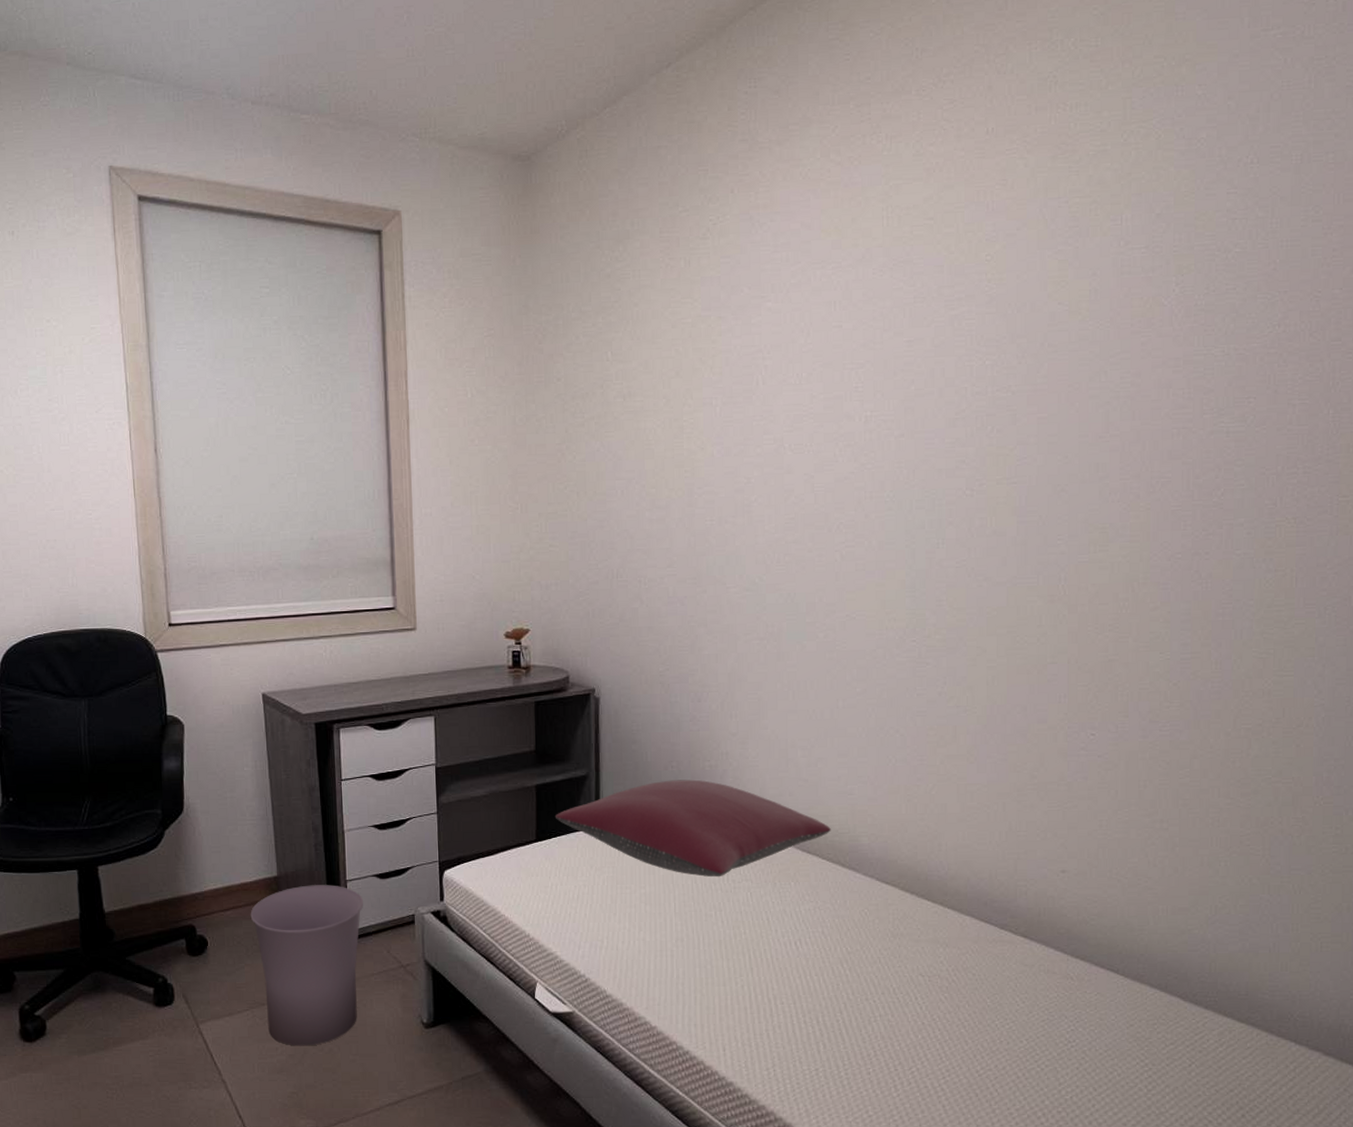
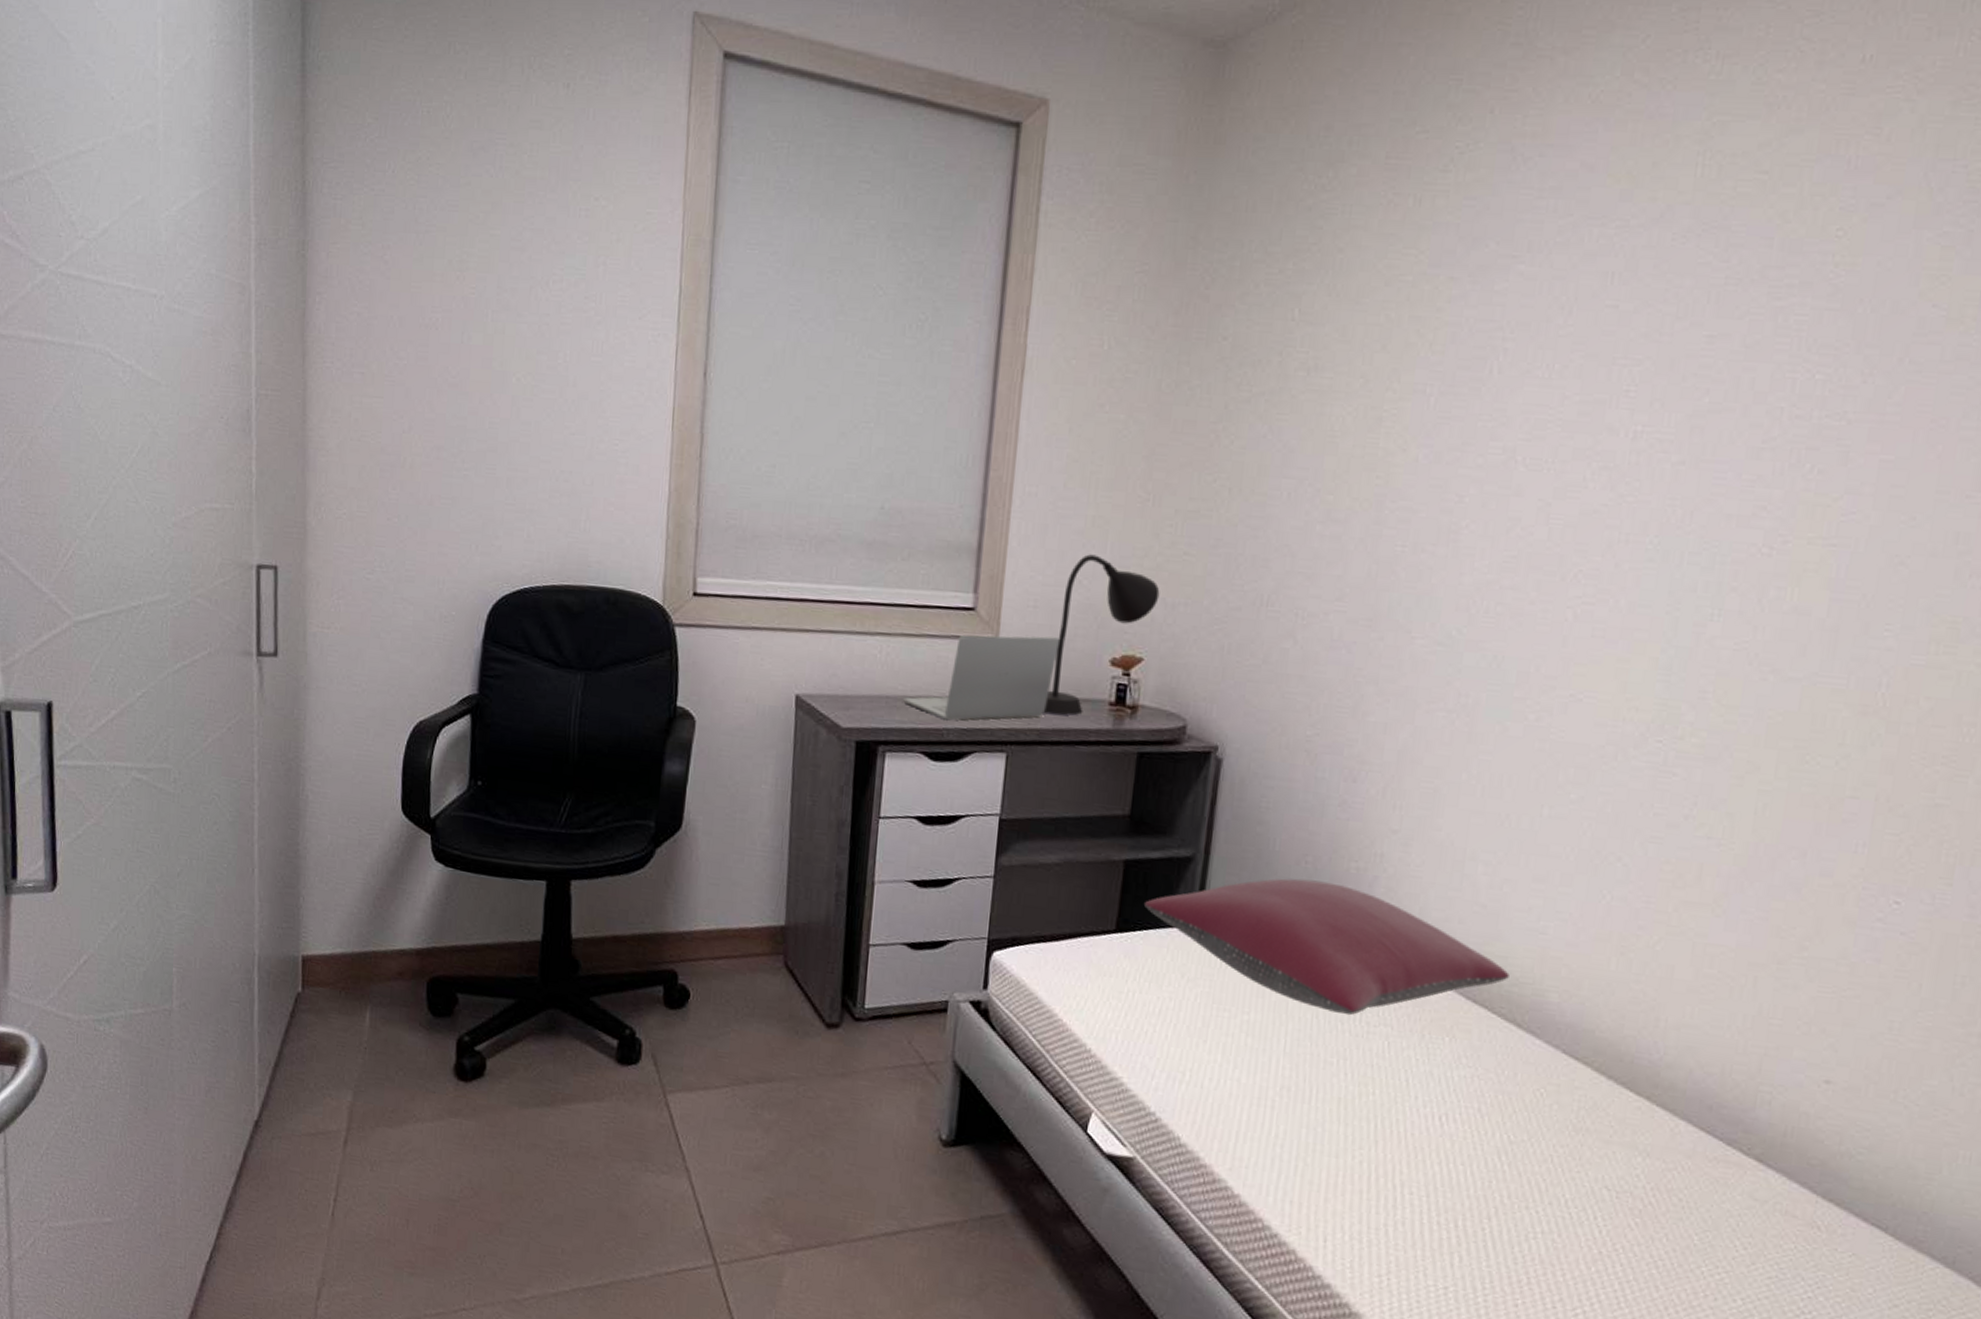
waste bin: present [250,885,364,1046] -> none [745,942,888,1145]
laptop: none [347,622,464,697] -> present [902,635,1059,721]
desk lamp: none [458,555,536,682] -> present [1043,554,1160,716]

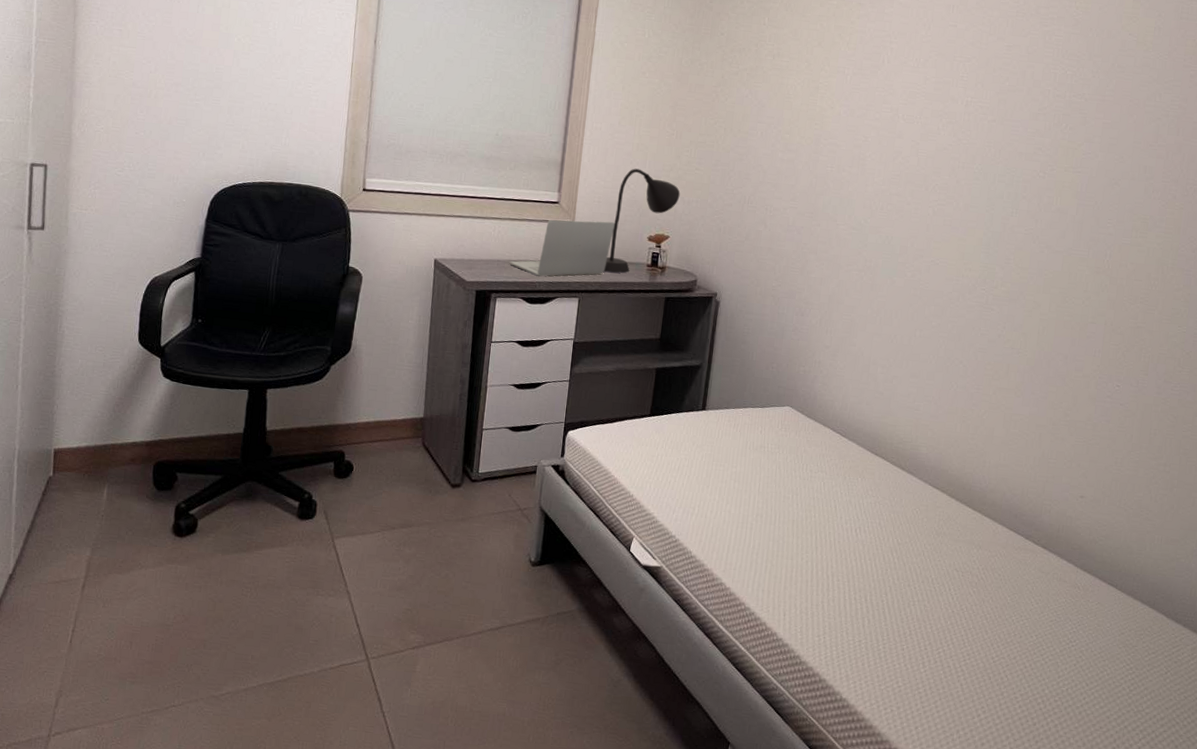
pillow: present [1145,878,1509,1016] -> none [669,378,897,466]

